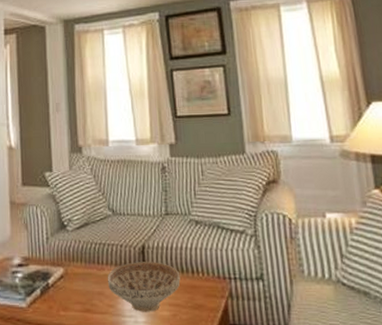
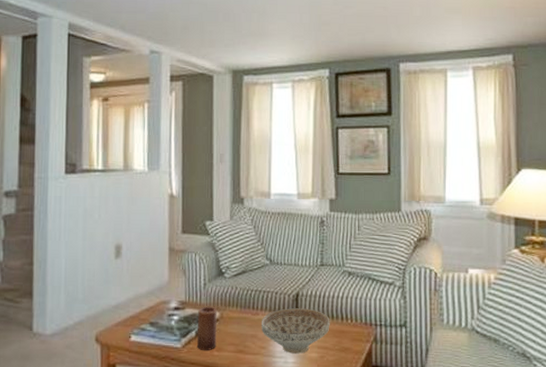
candle: none [42,262,63,310] -> present [197,306,217,350]

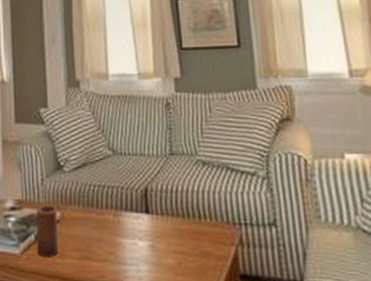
decorative bowl: present [261,308,330,354] -> none [107,205,186,260]

